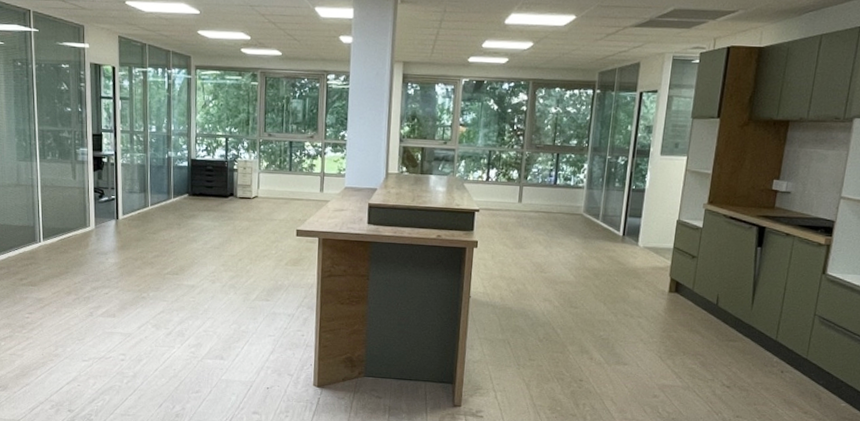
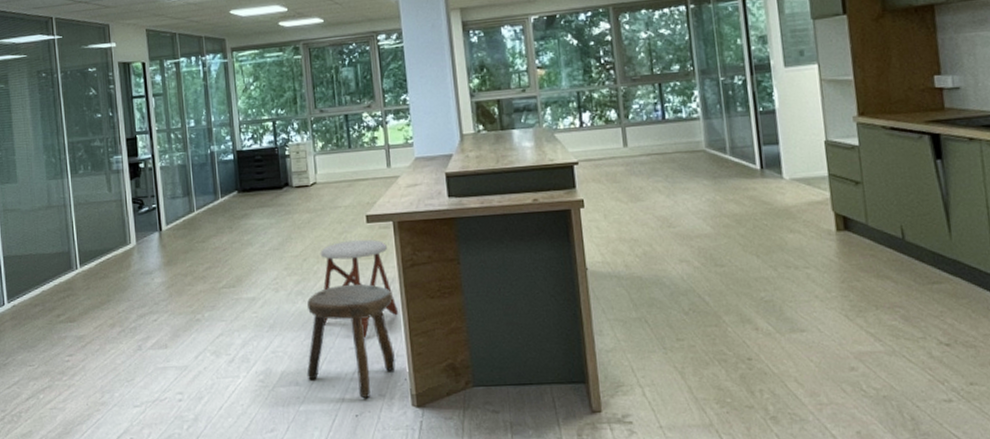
stool: none [230,284,310,376] -> present [306,284,396,399]
stool: none [250,249,313,328] -> present [320,239,399,337]

